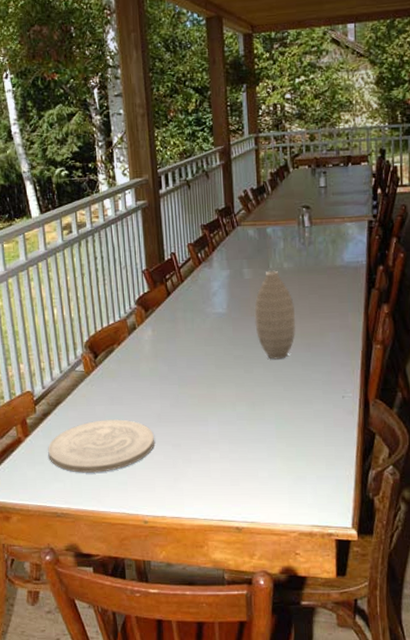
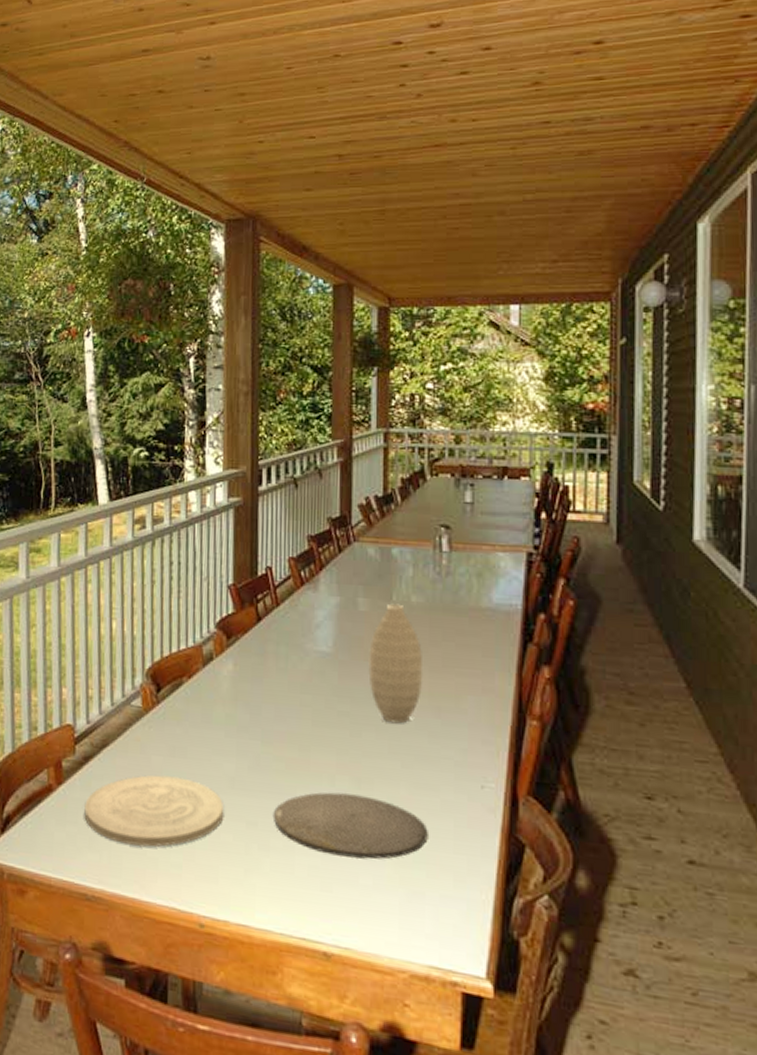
plate: none [191,414,306,459] -> present [272,792,428,860]

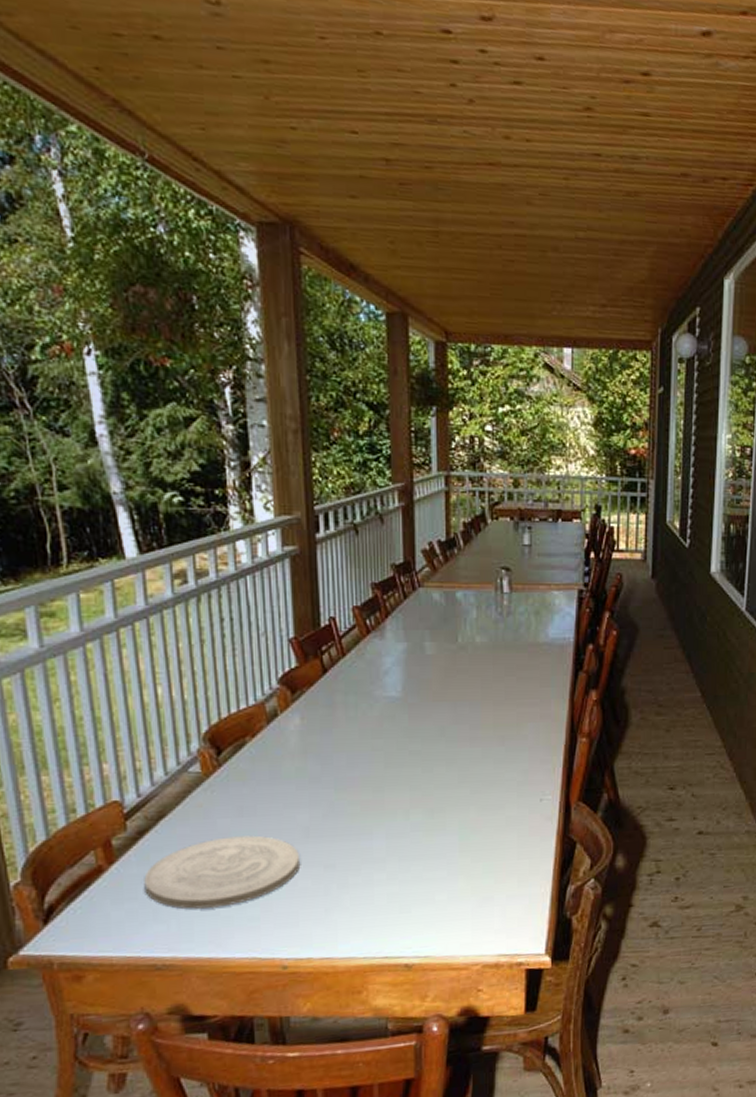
plate: present [272,792,428,860] -> none [350,824,495,881]
vase: present [368,603,424,724] -> none [437,645,488,756]

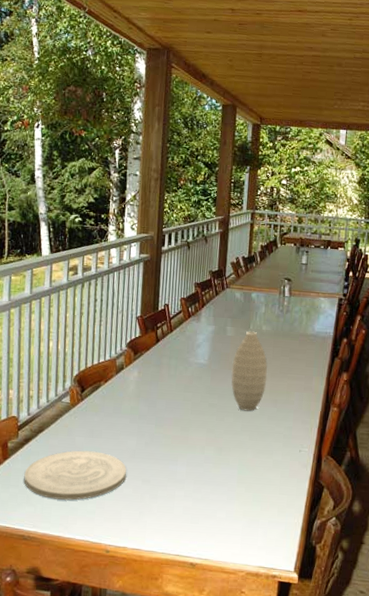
vase: none [437,645,488,756] -> present [231,331,268,411]

